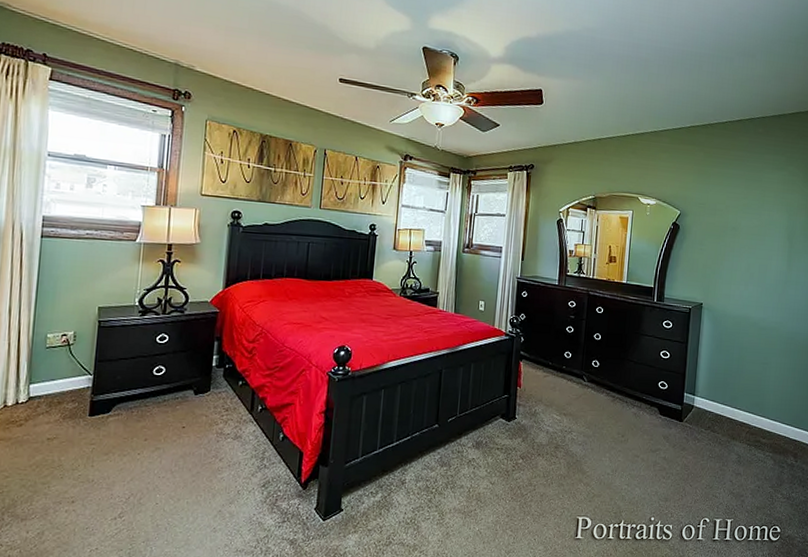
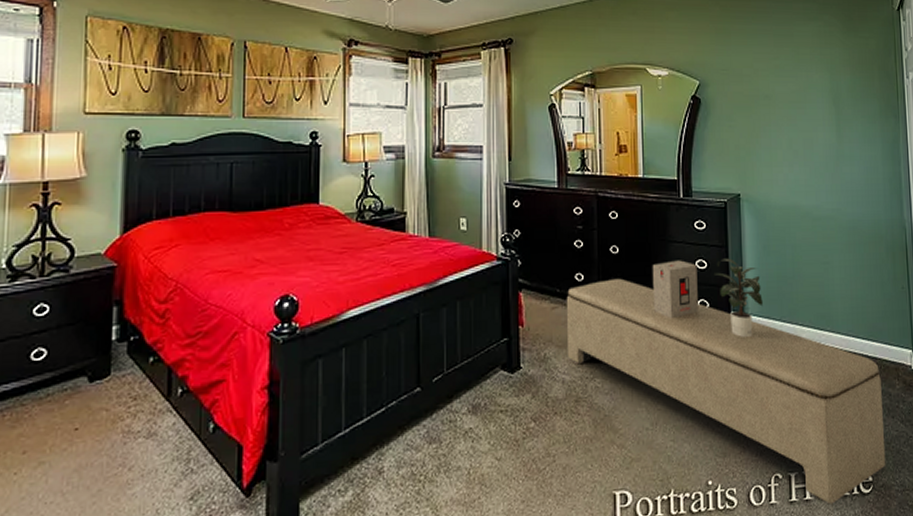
bench: none [553,358,798,546] -> present [566,278,886,505]
decorative box: none [624,349,662,394] -> present [652,260,698,319]
potted plant: none [674,352,711,415] -> present [714,258,763,338]

